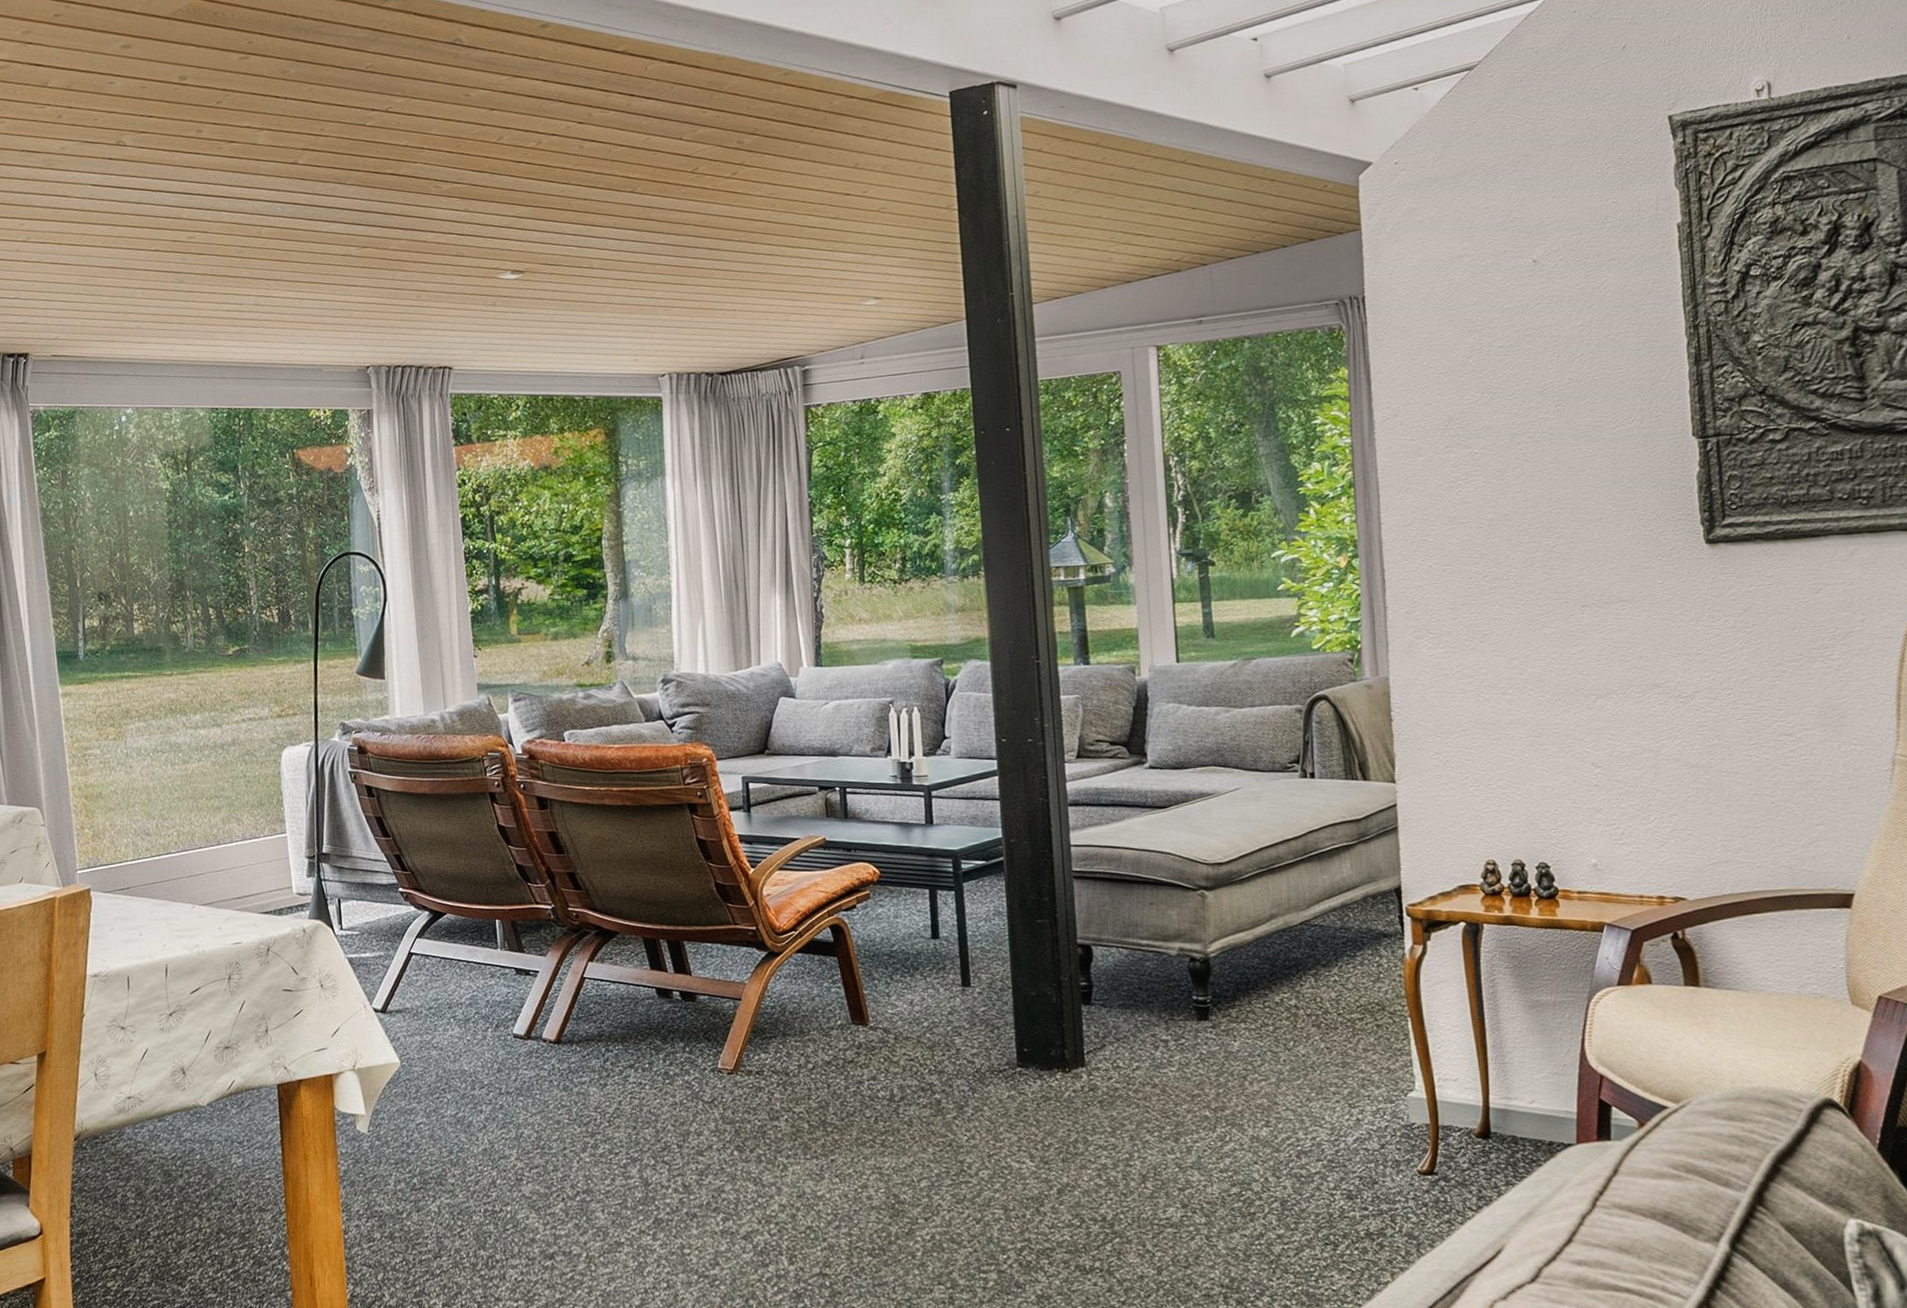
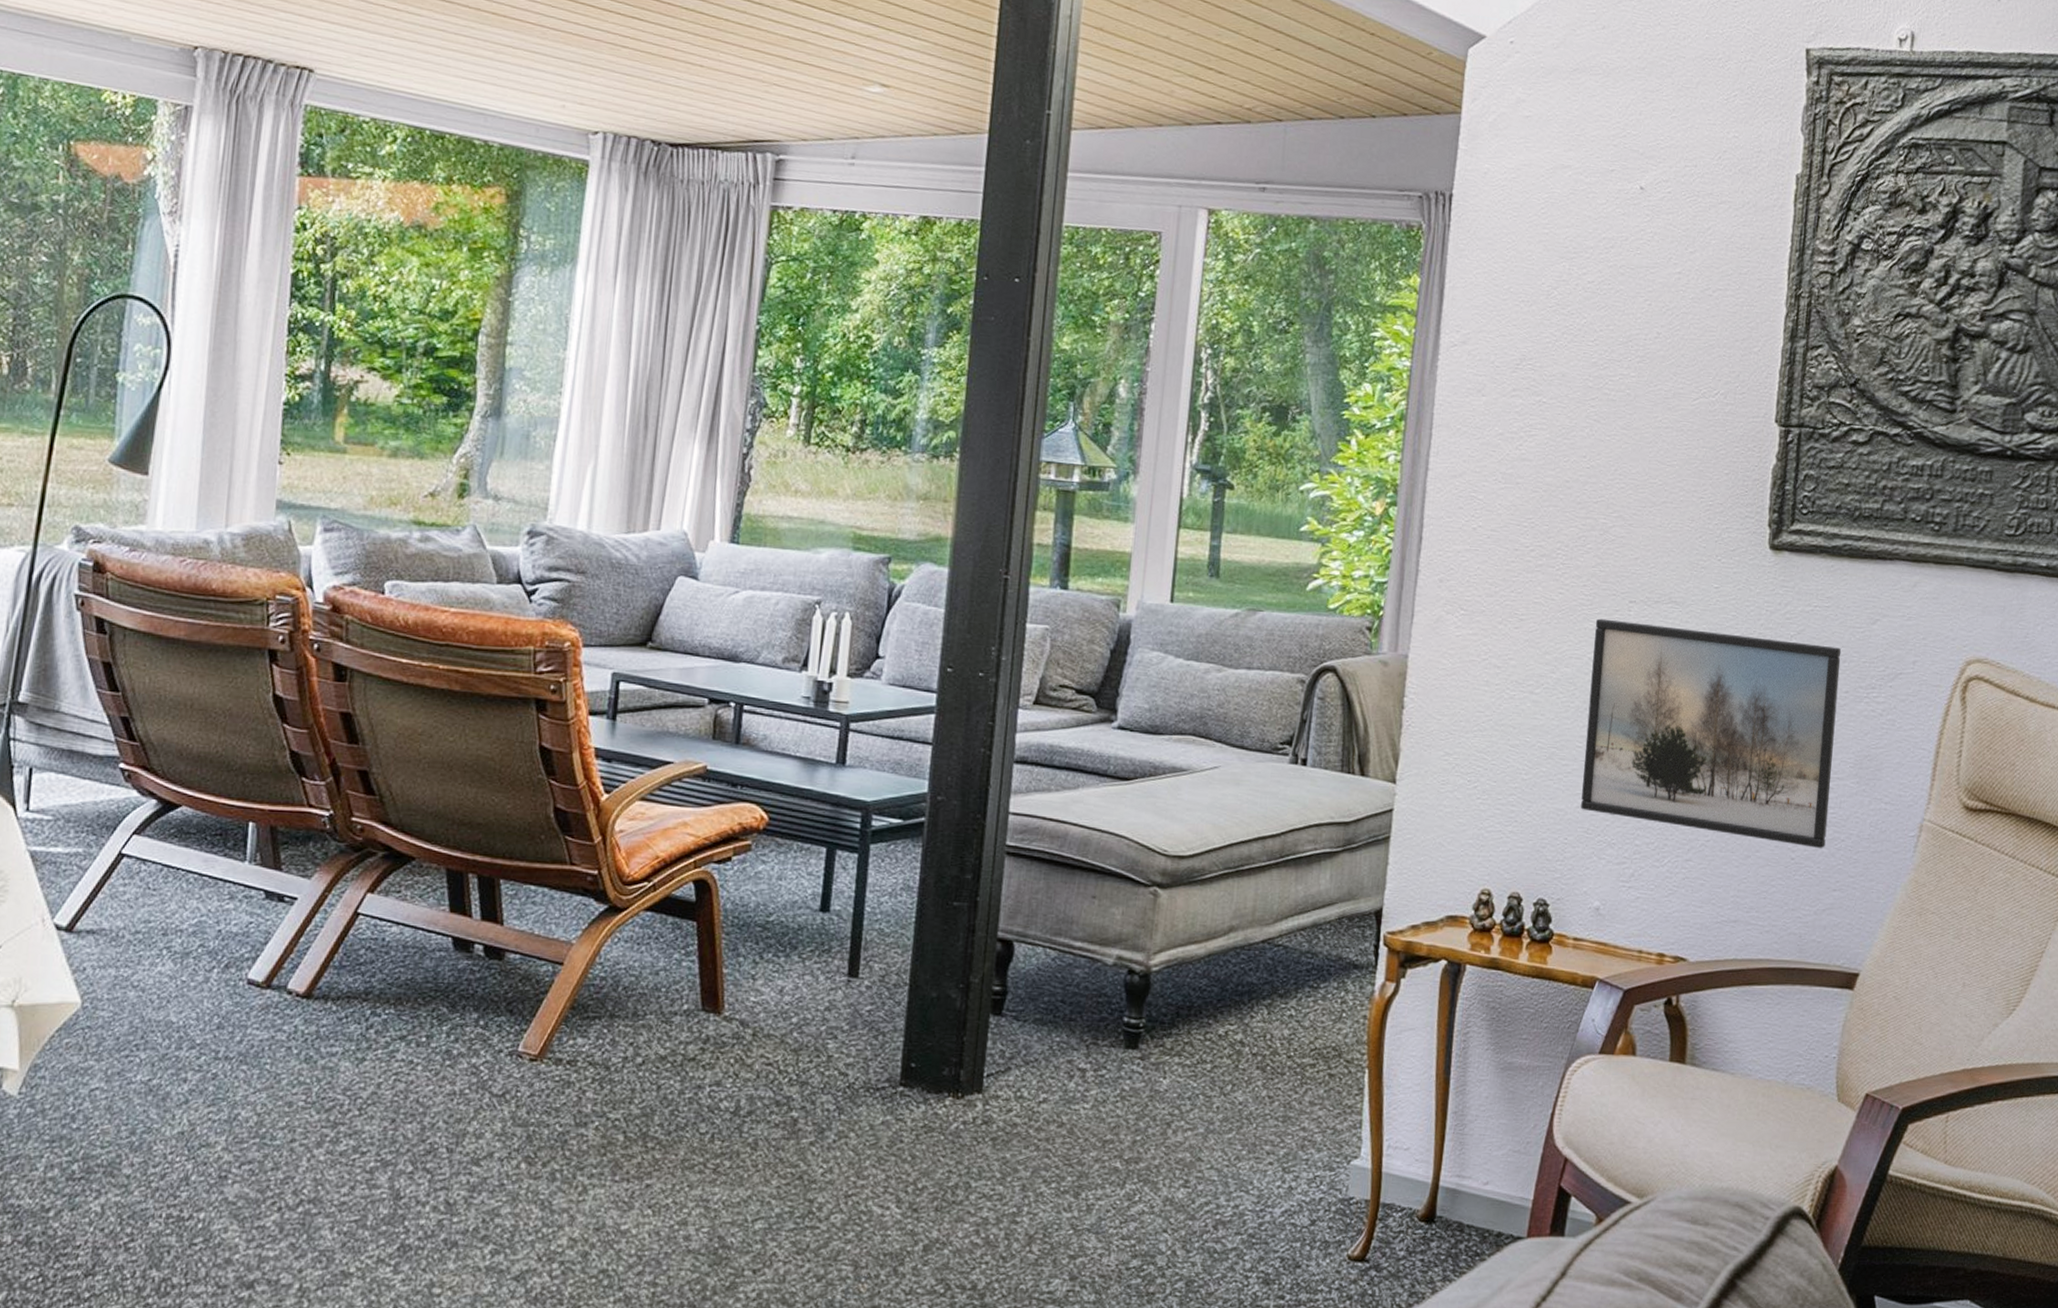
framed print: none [1553,618,1802,792] -> present [1581,618,1842,849]

